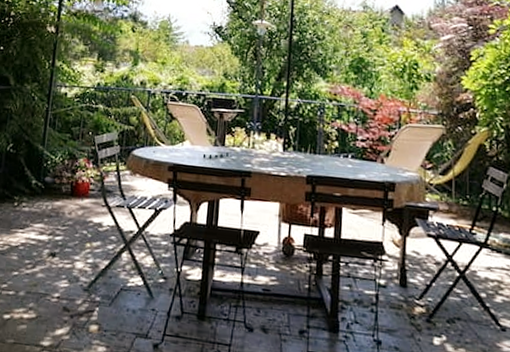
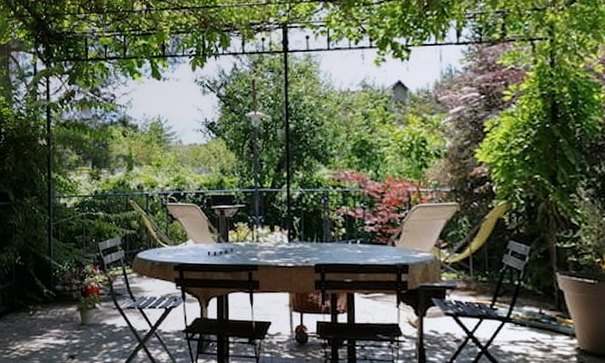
potted plant: none [62,187,93,222] -> present [75,292,103,325]

